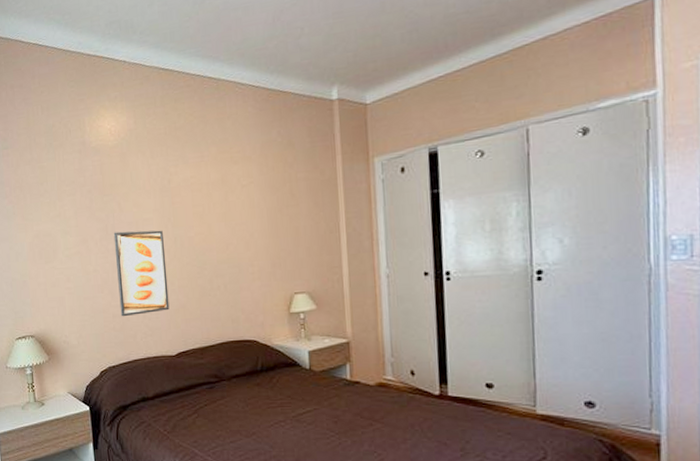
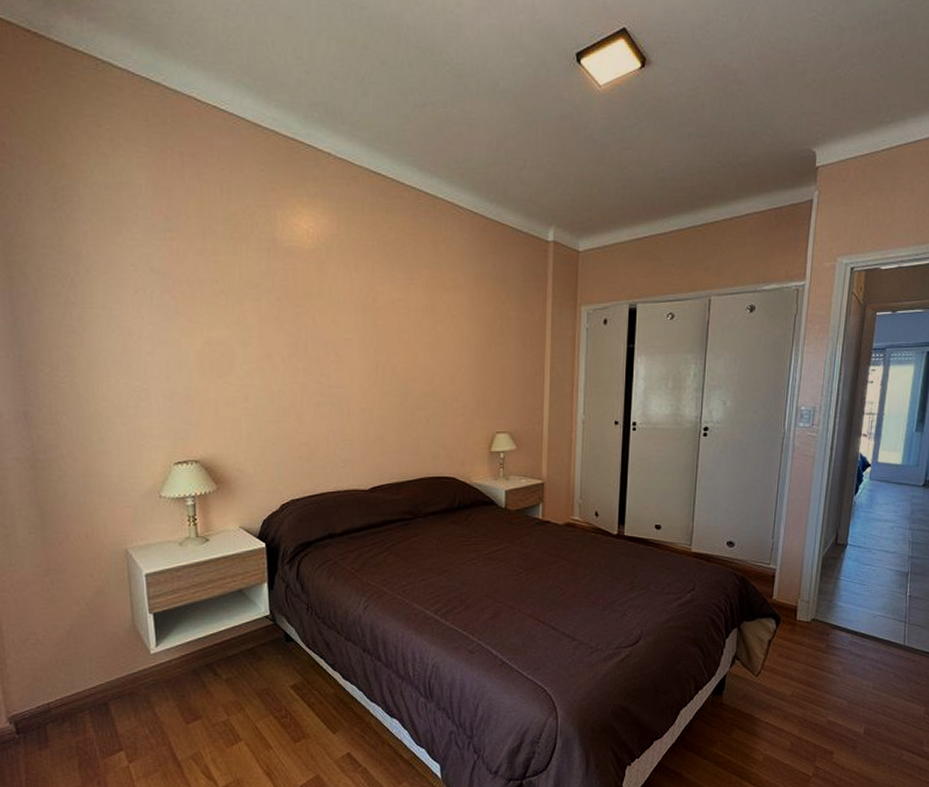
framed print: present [113,230,170,317] -> none [305,349,366,445]

